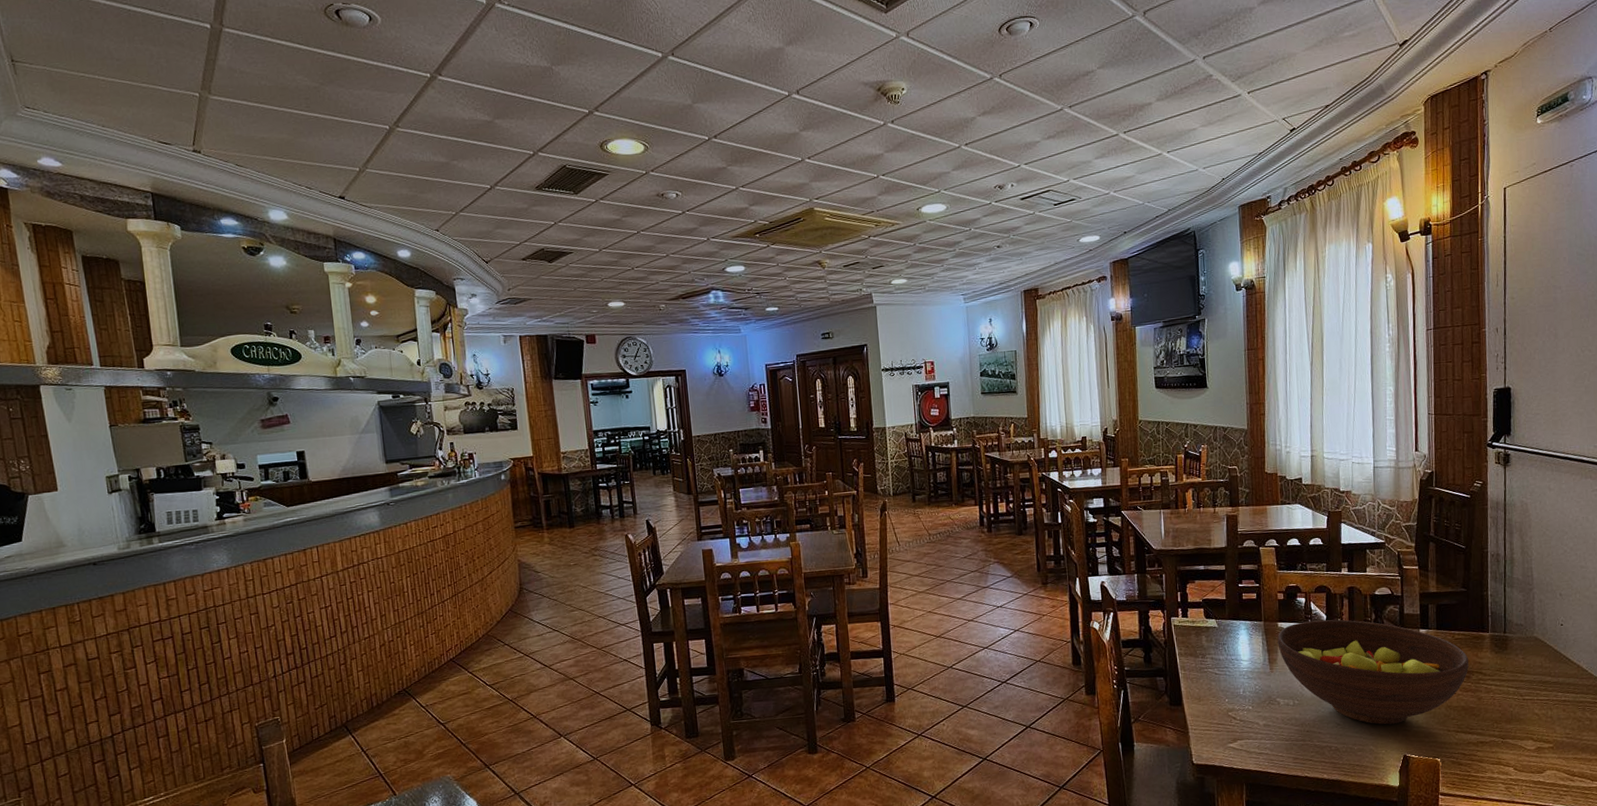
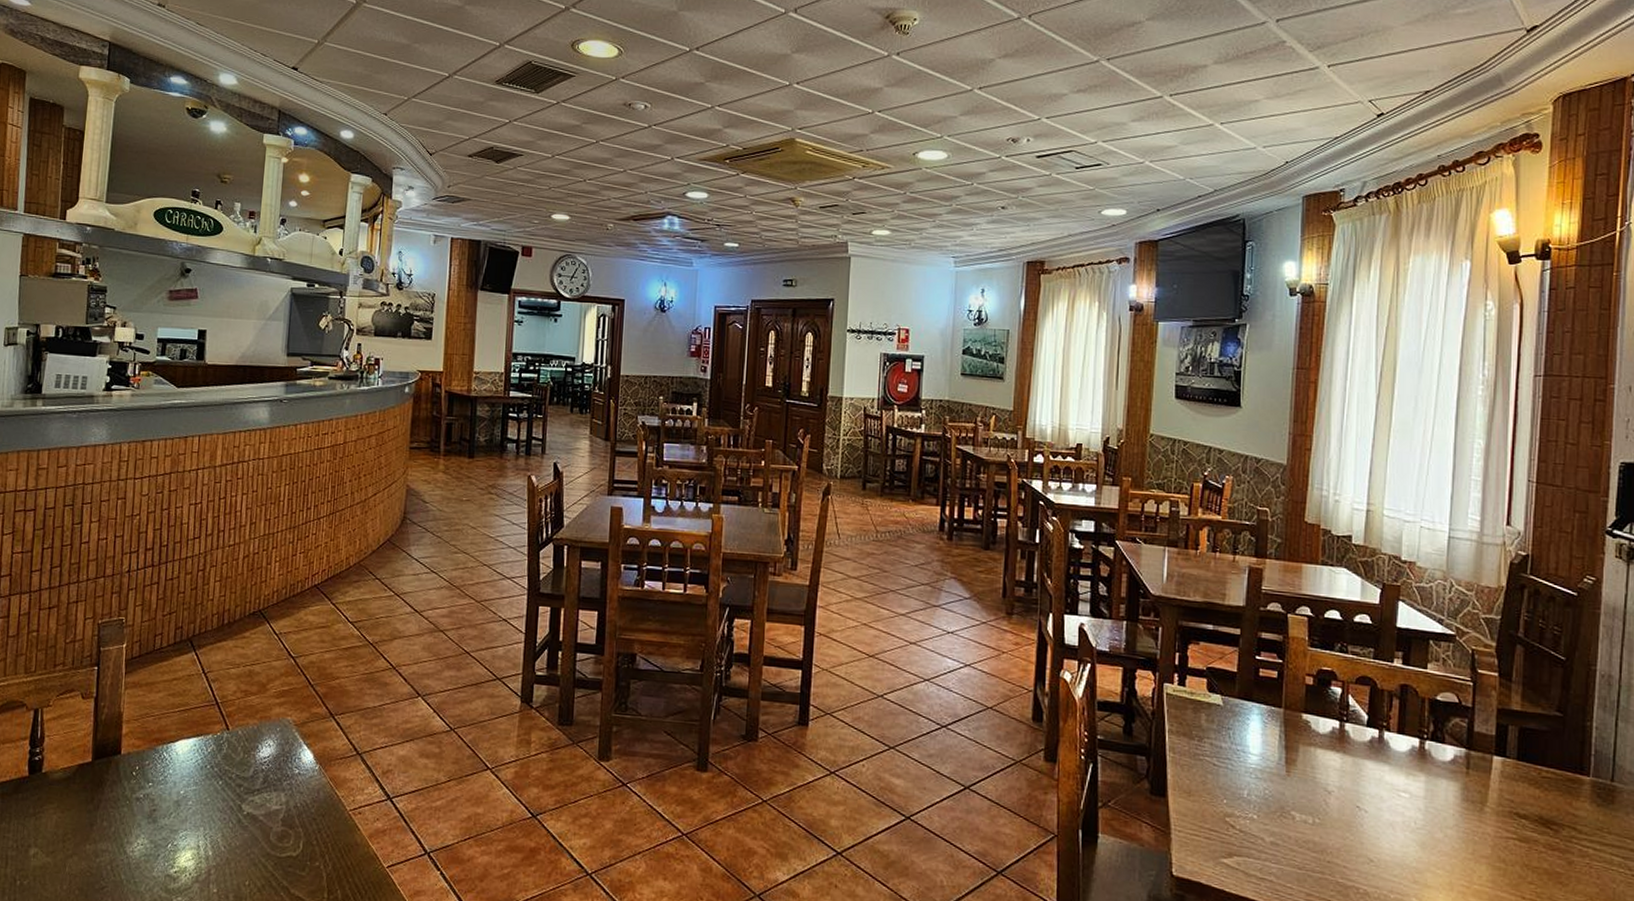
fruit bowl: present [1277,619,1469,725] -> none [1299,718,1559,875]

